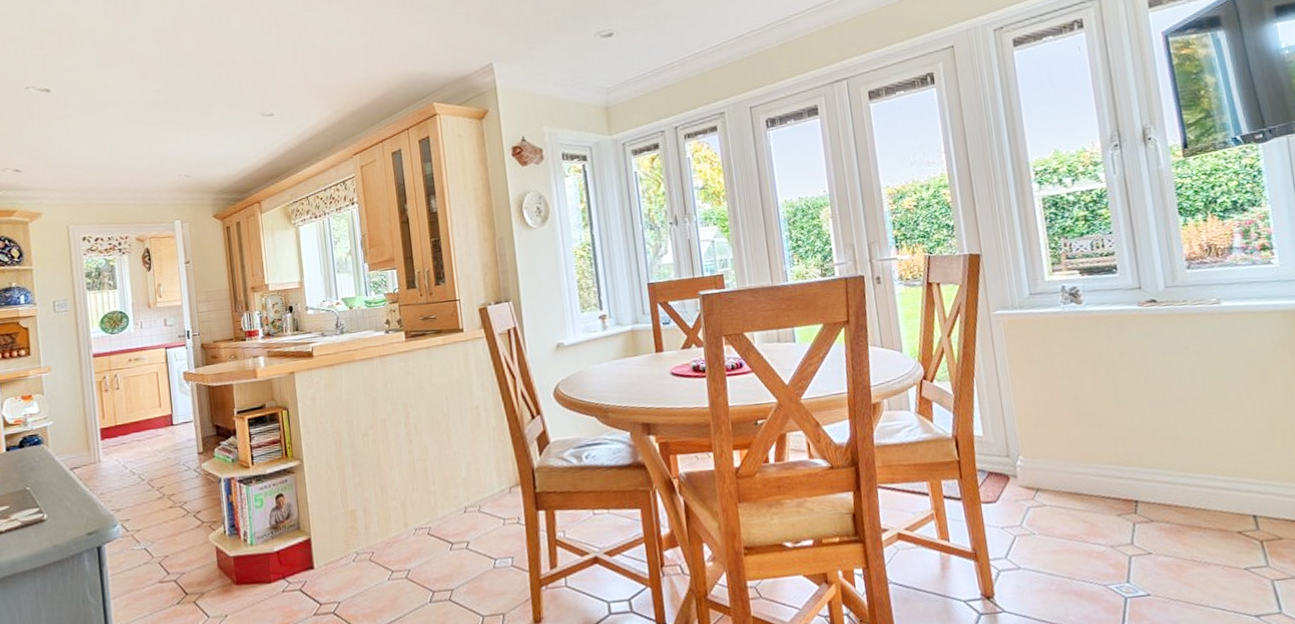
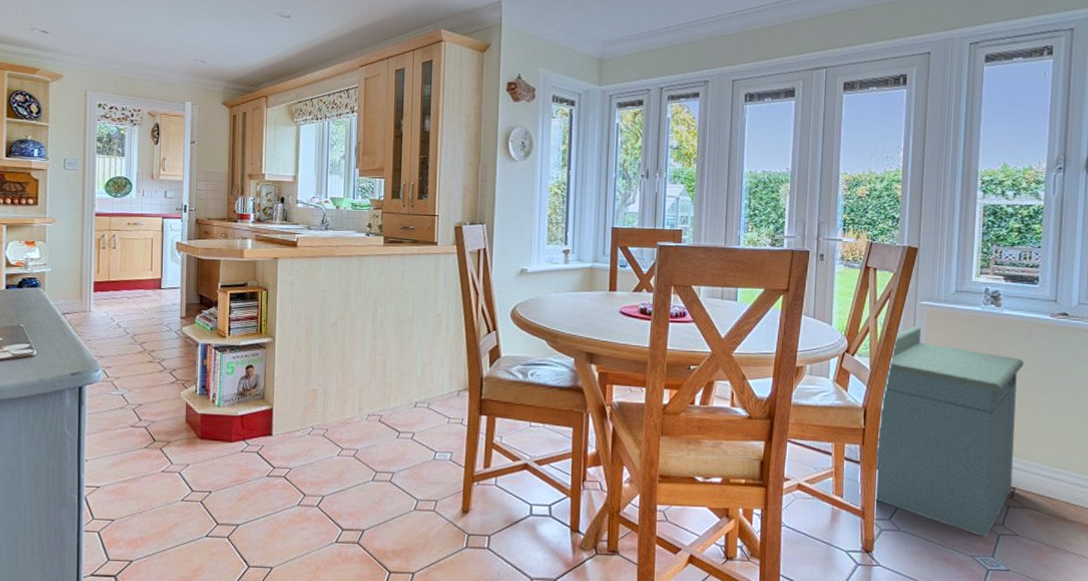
storage cabinet: none [972,337,1135,562] -> present [874,325,1024,537]

